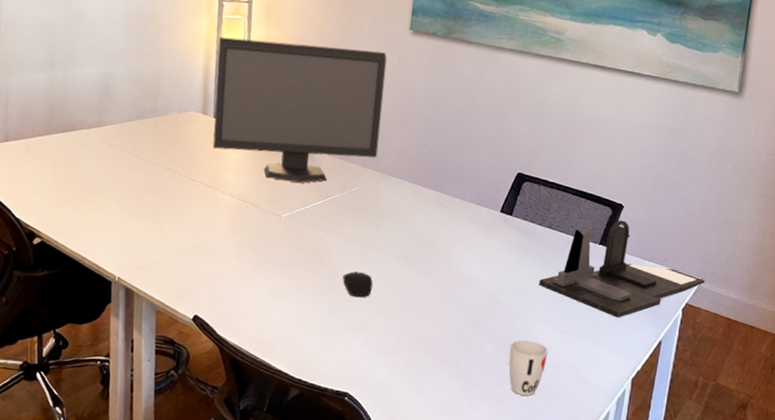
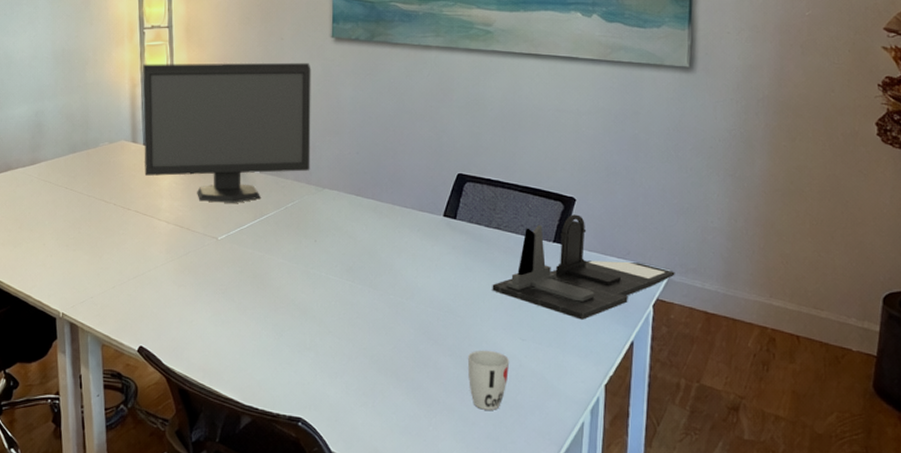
computer mouse: present [343,271,373,298] -> none [286,289,317,317]

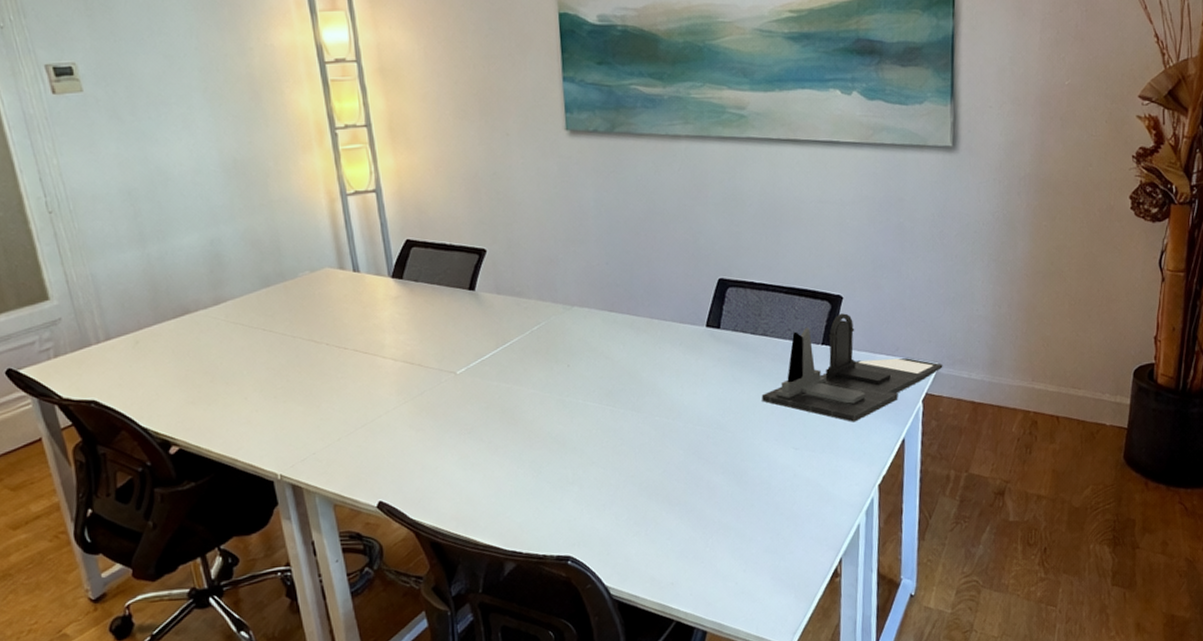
monitor: present [142,63,311,203] -> none [340,162,555,332]
cup: present [468,350,510,410] -> none [741,463,784,524]

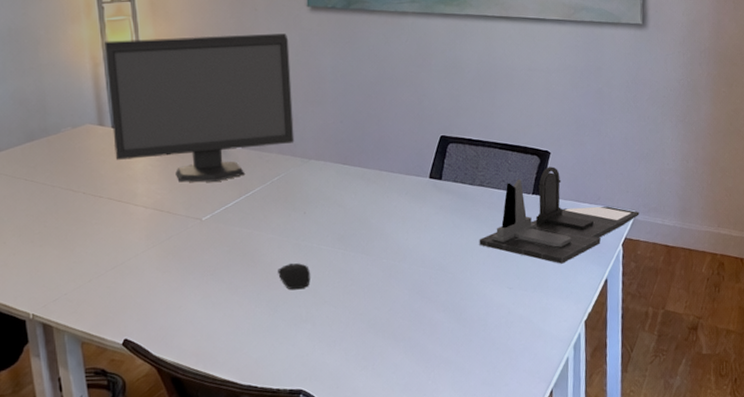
monitor: none [340,162,555,332] -> present [105,33,295,183]
computer mouse: none [541,420,576,450] -> present [278,263,310,290]

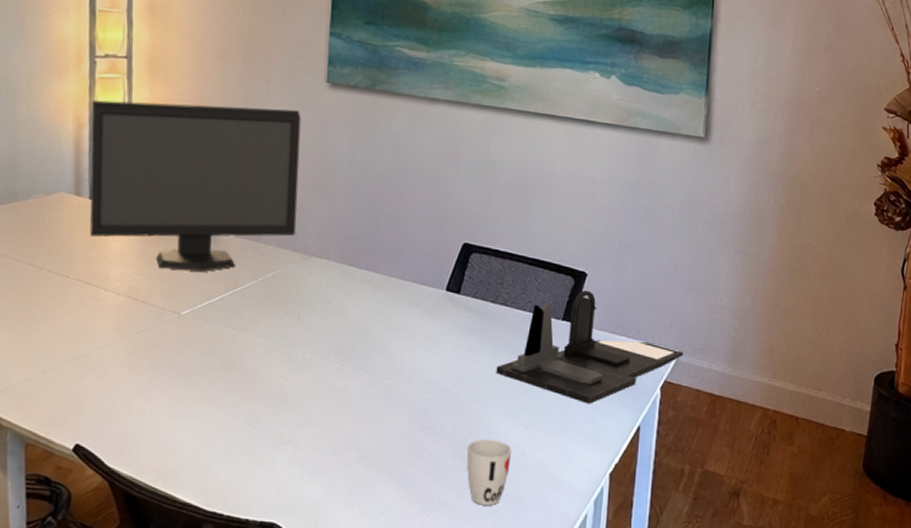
computer mouse: present [278,263,310,290] -> none [261,373,298,406]
cup: none [461,301,499,358] -> present [467,439,512,505]

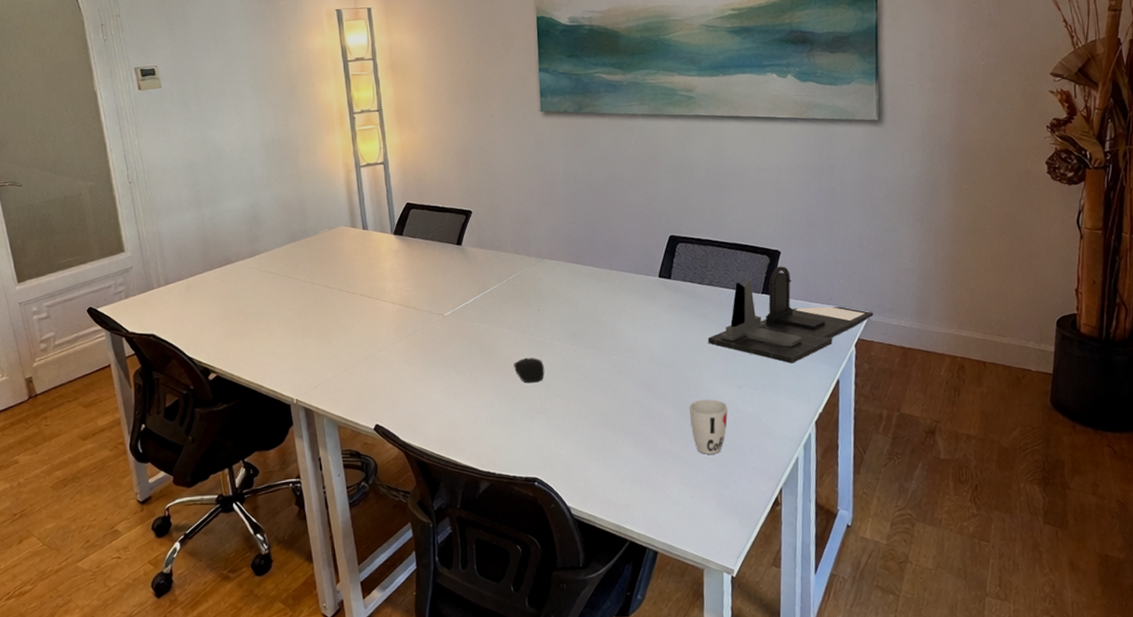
monitor: present [89,100,302,272] -> none [356,138,529,280]
computer mouse: none [261,373,298,406] -> present [514,357,544,383]

